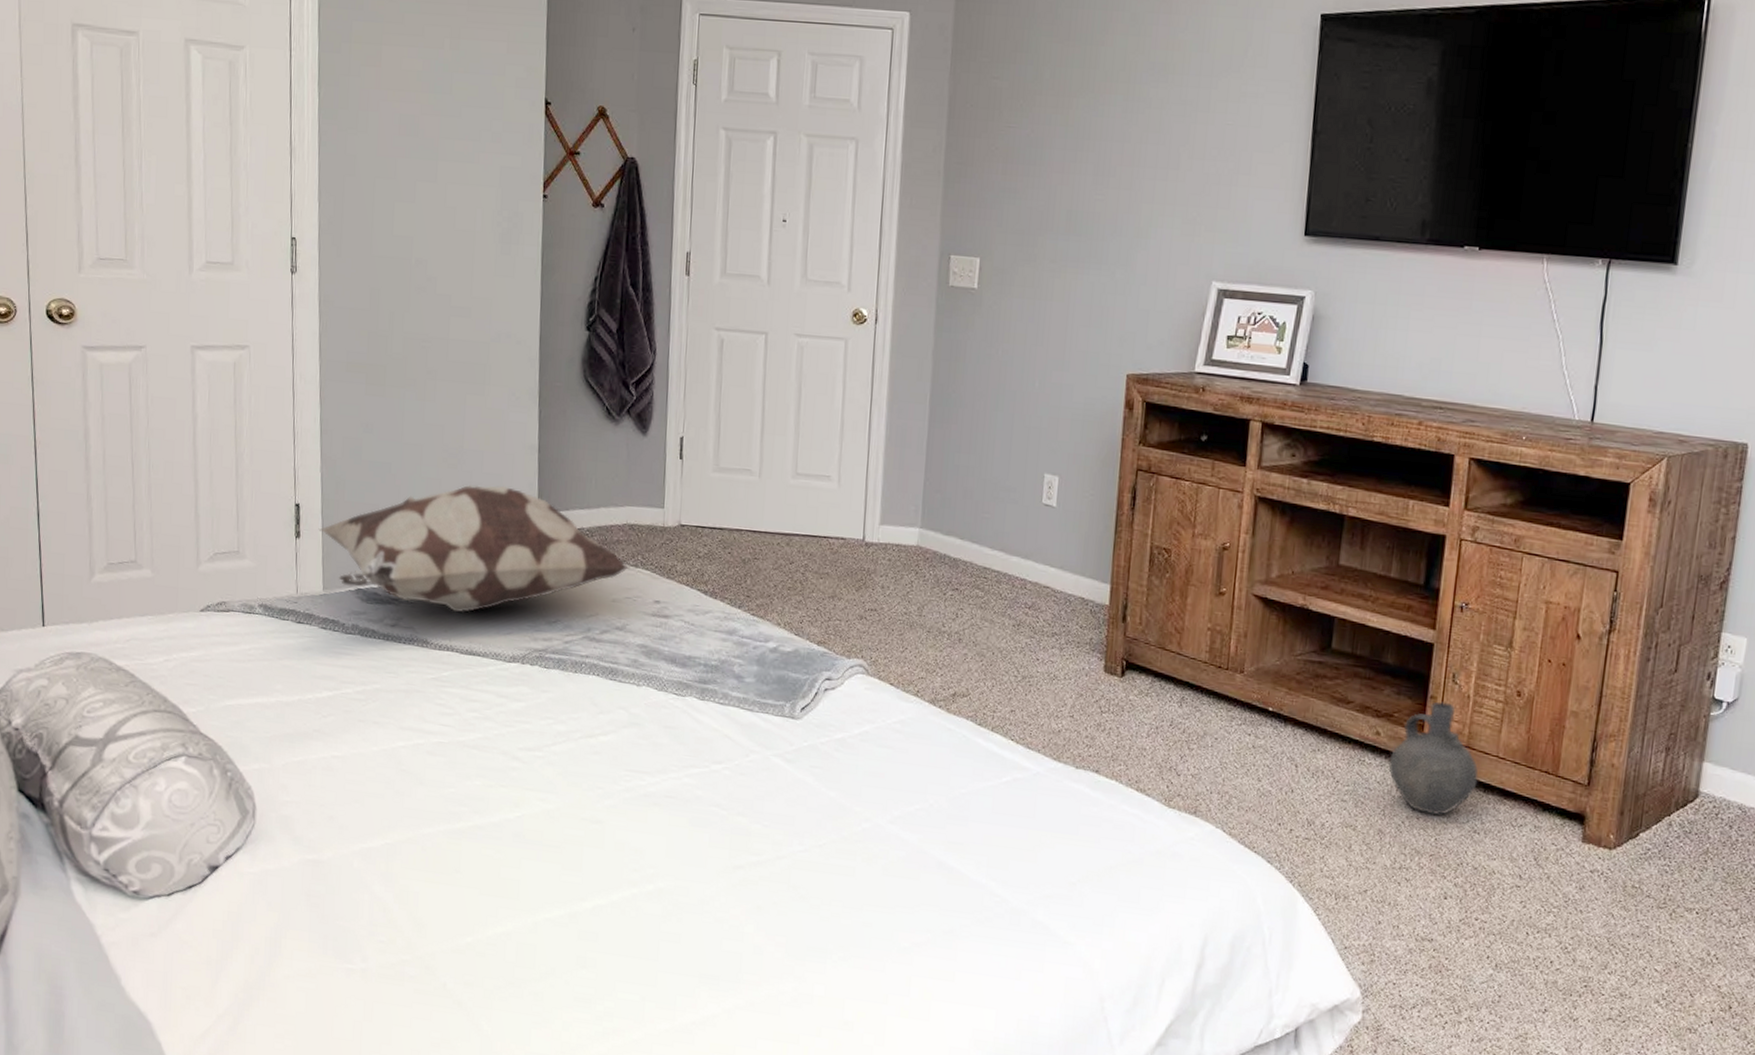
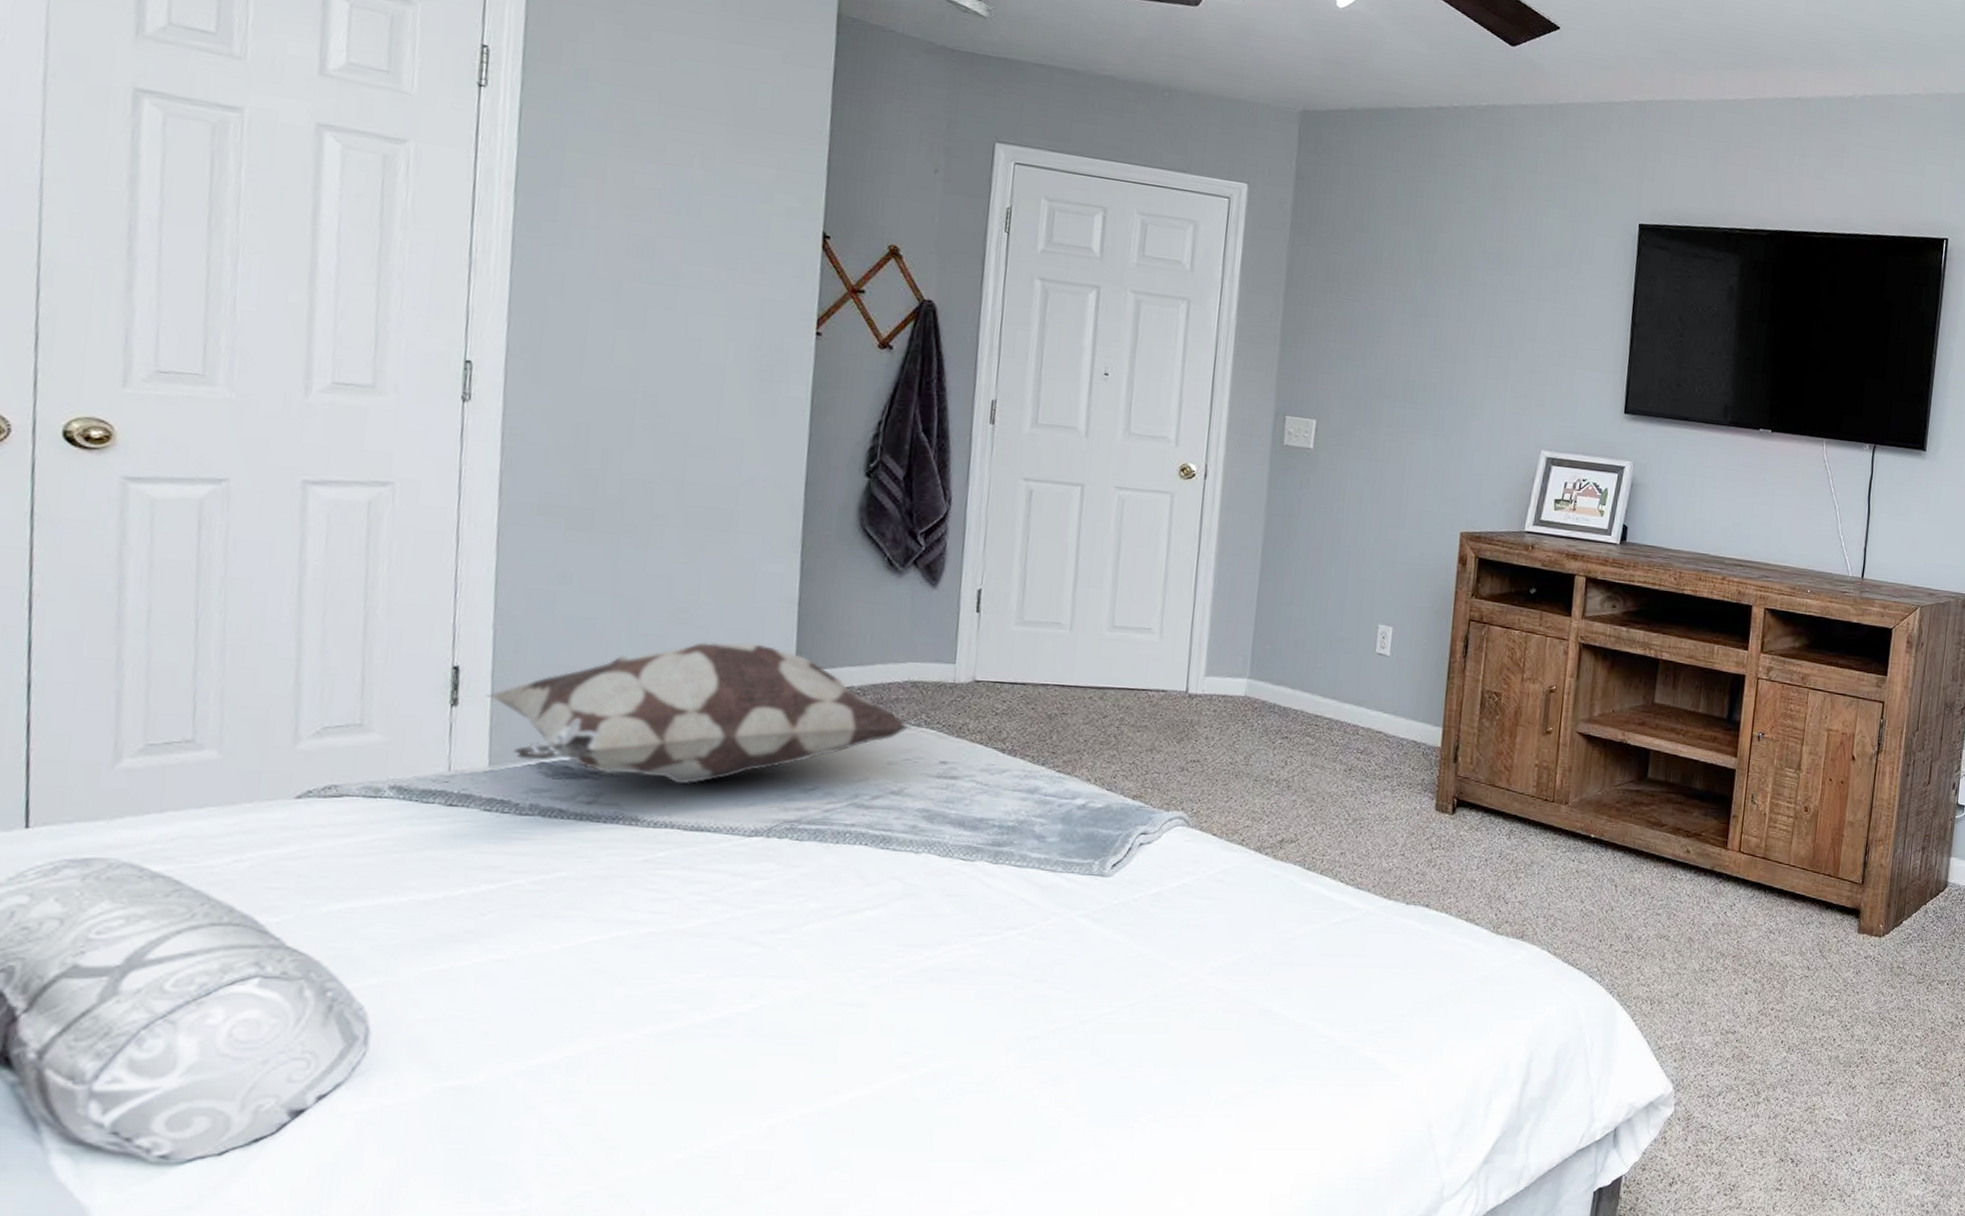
ceramic jug: present [1388,701,1479,816] -> none [1697,820,1774,921]

